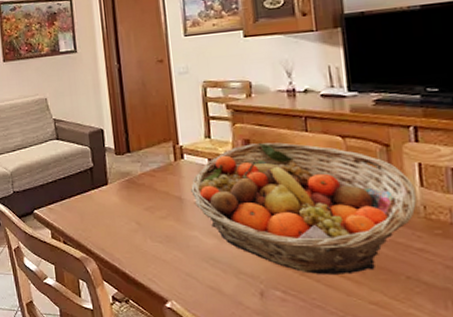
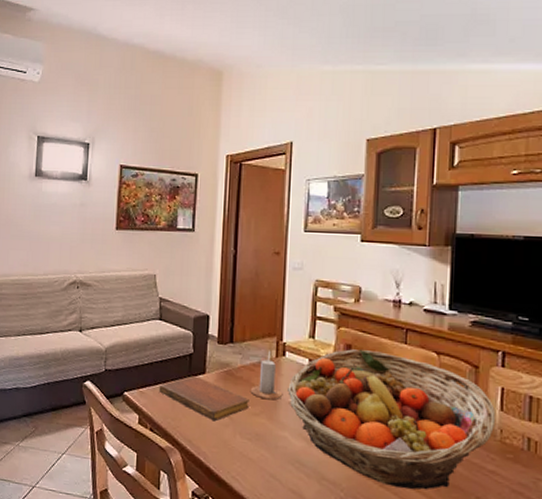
notebook: none [65,188,155,227] -> present [158,376,249,421]
candle: none [153,155,187,203] -> present [250,350,283,400]

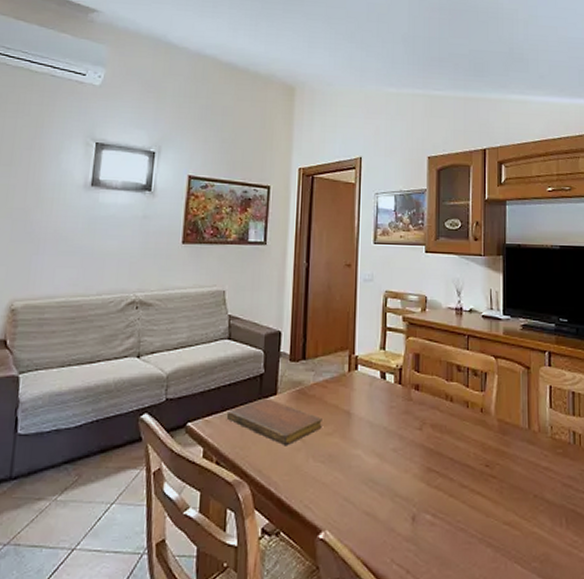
candle: present [250,350,283,400] -> none [323,364,356,417]
fruit basket: present [287,349,496,490] -> none [360,358,547,495]

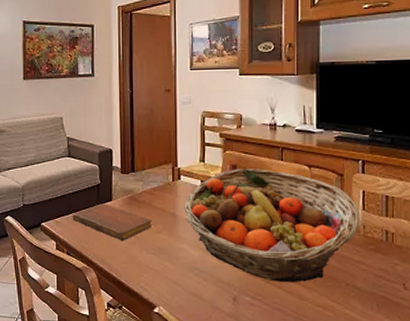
fruit basket: none [360,358,547,495] -> present [184,169,360,282]

